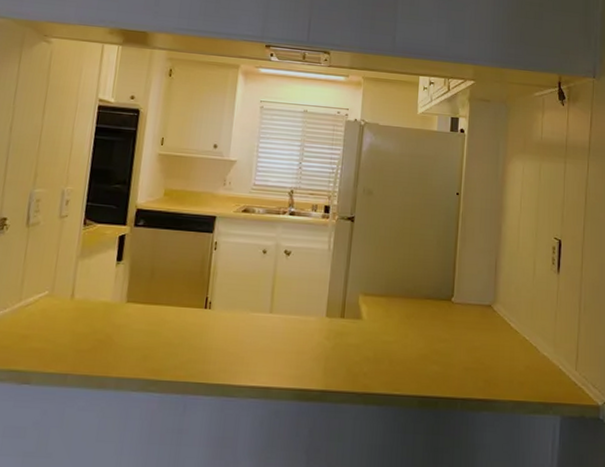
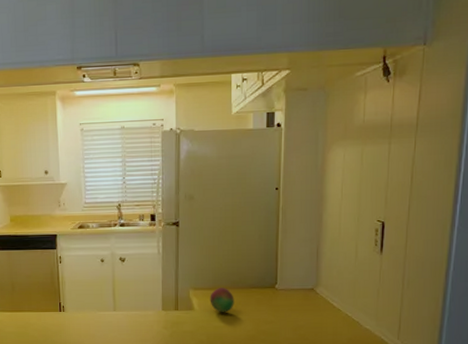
fruit: none [380,294,407,326] -> present [210,287,234,313]

